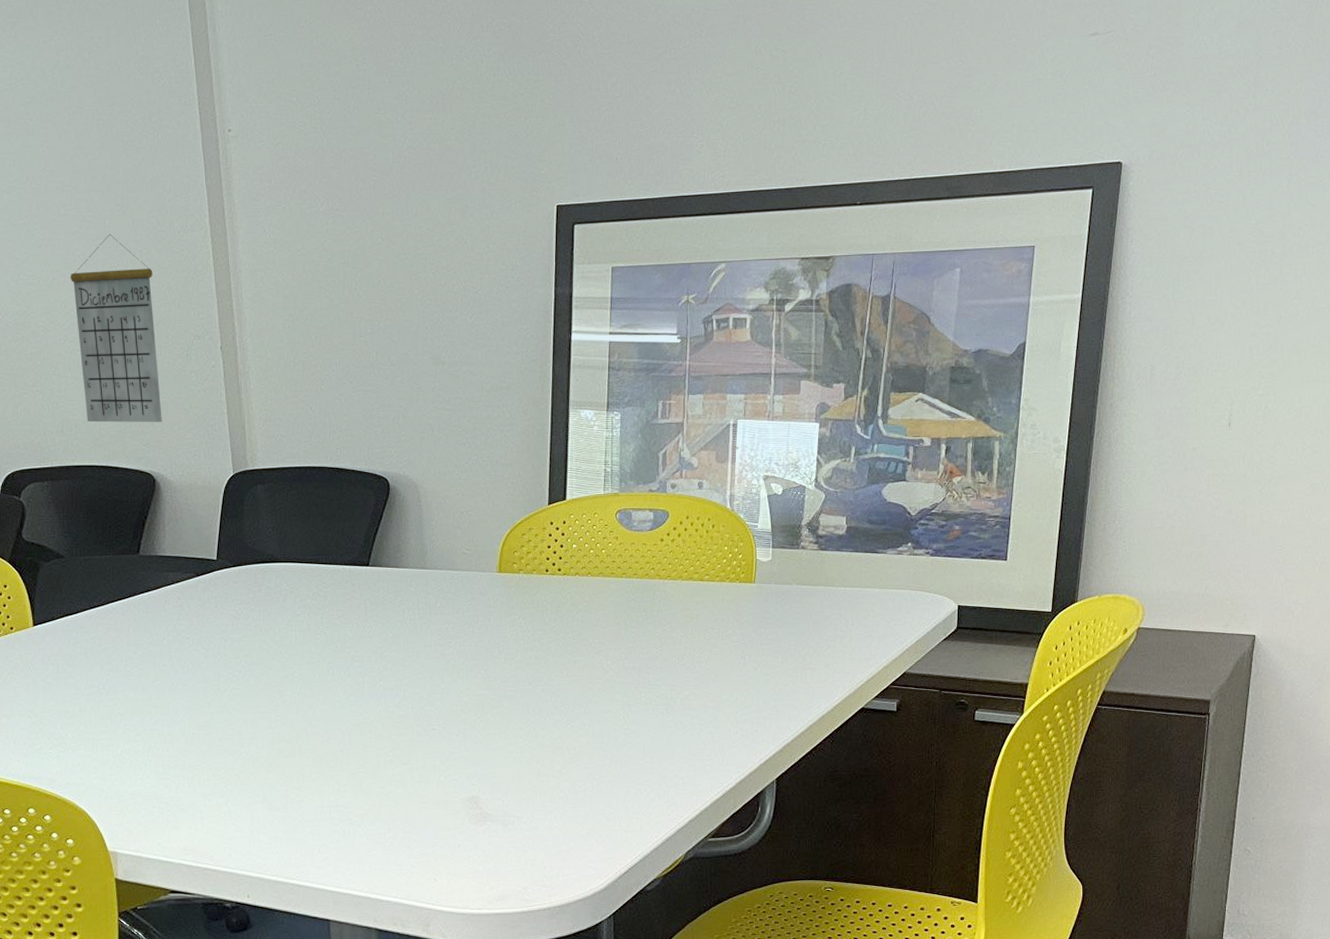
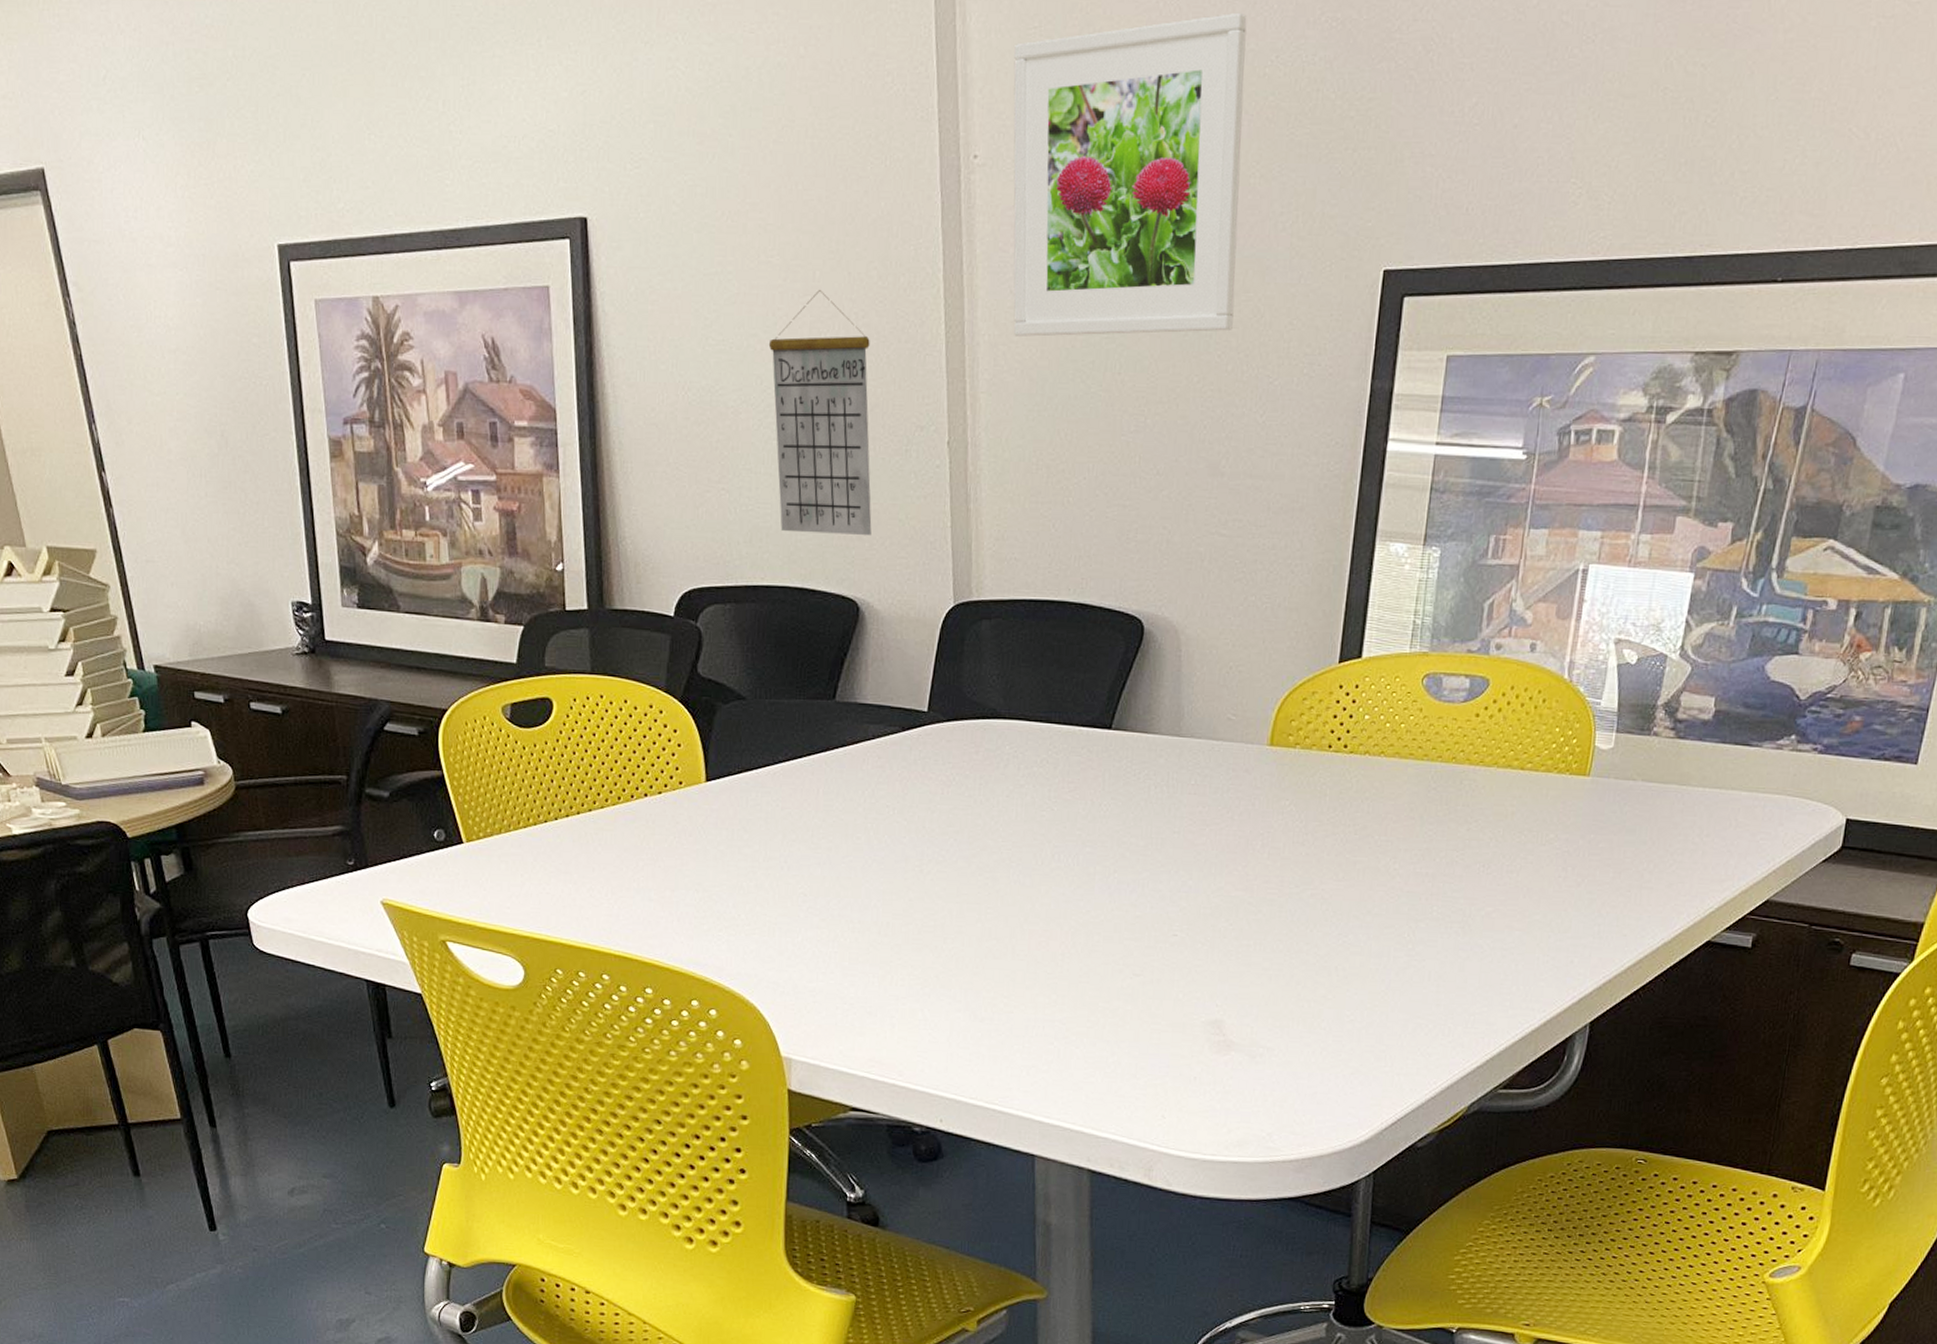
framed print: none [255,20,442,264] -> present [1013,12,1247,337]

